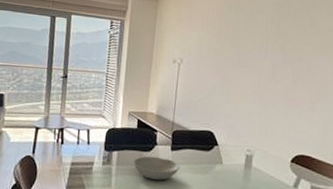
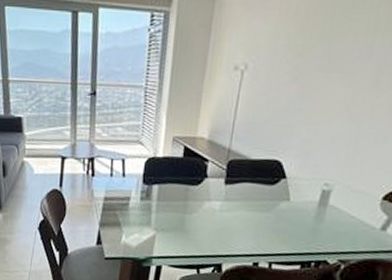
bowl: present [133,156,181,180] -> none [177,190,236,219]

